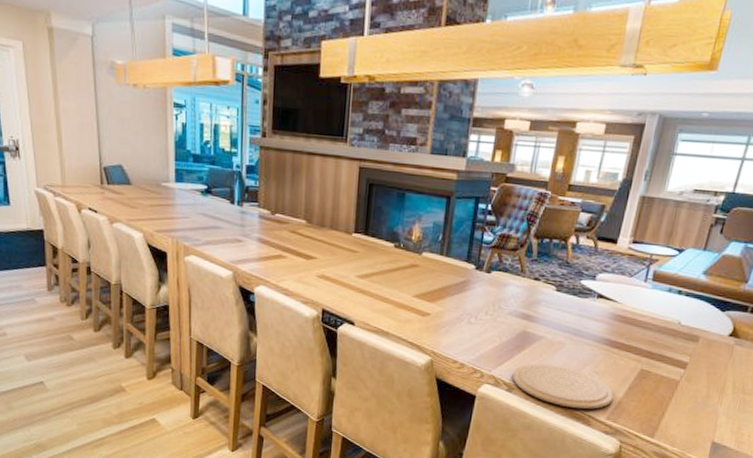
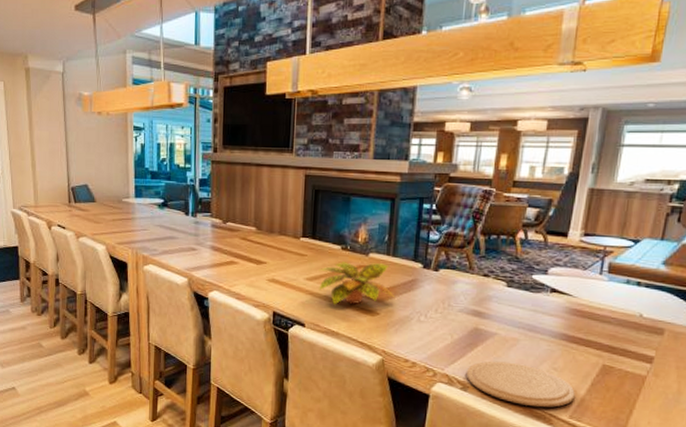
plant: none [370,260,447,304] -> present [318,262,396,305]

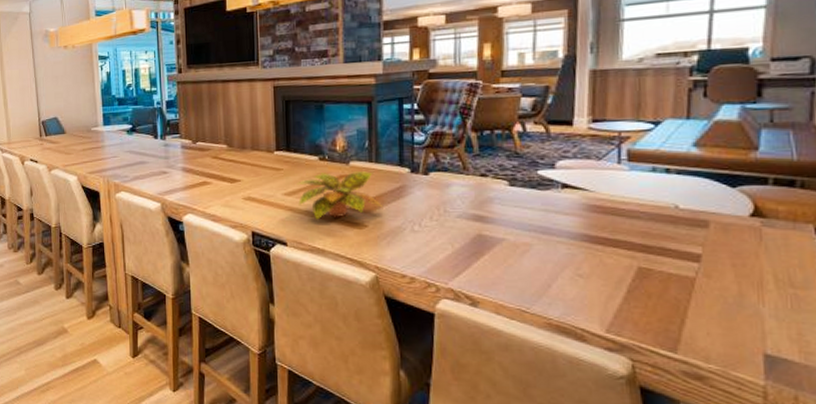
plate: present [466,361,575,408] -> none [474,270,609,321]

